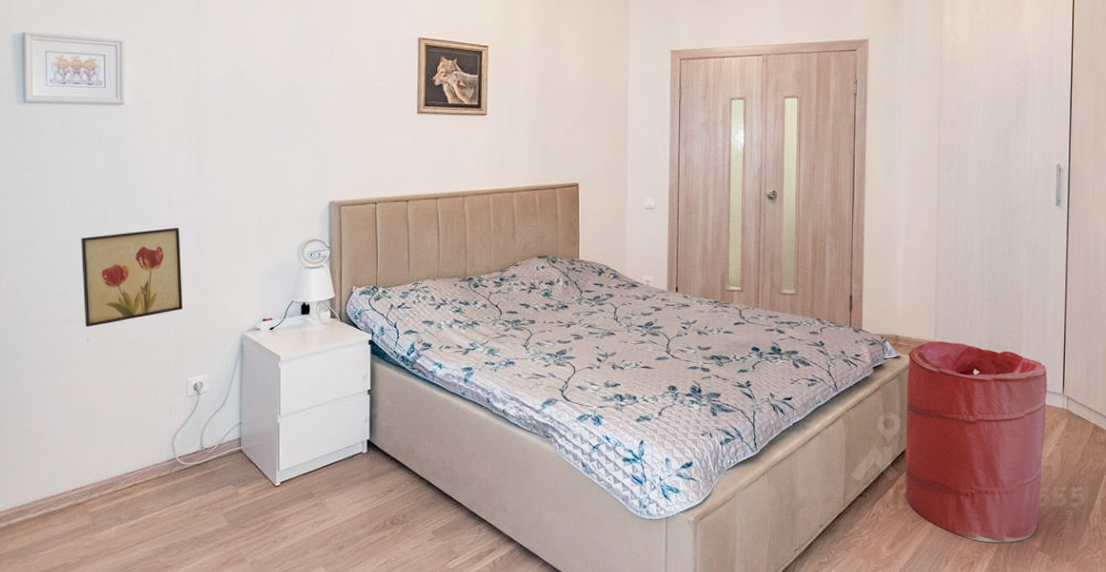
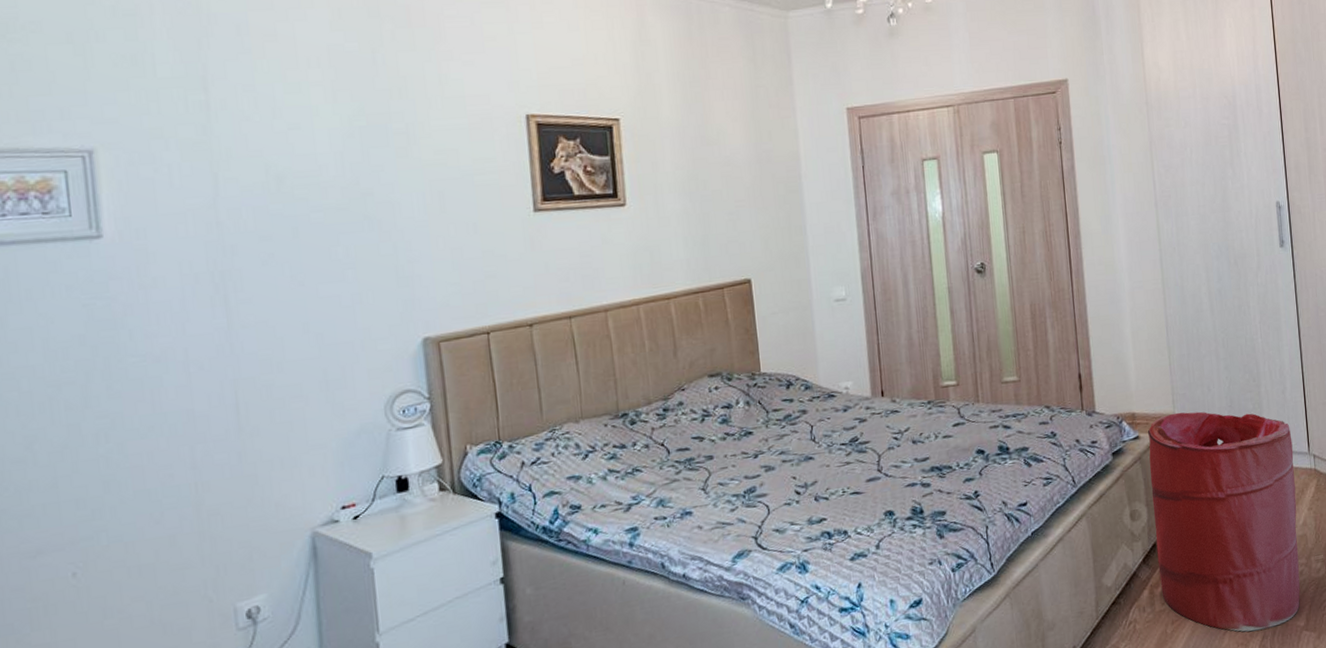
wall art: present [81,227,183,327] -> none [50,398,220,557]

